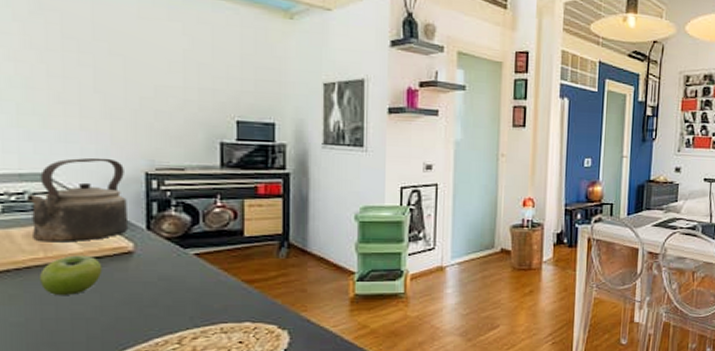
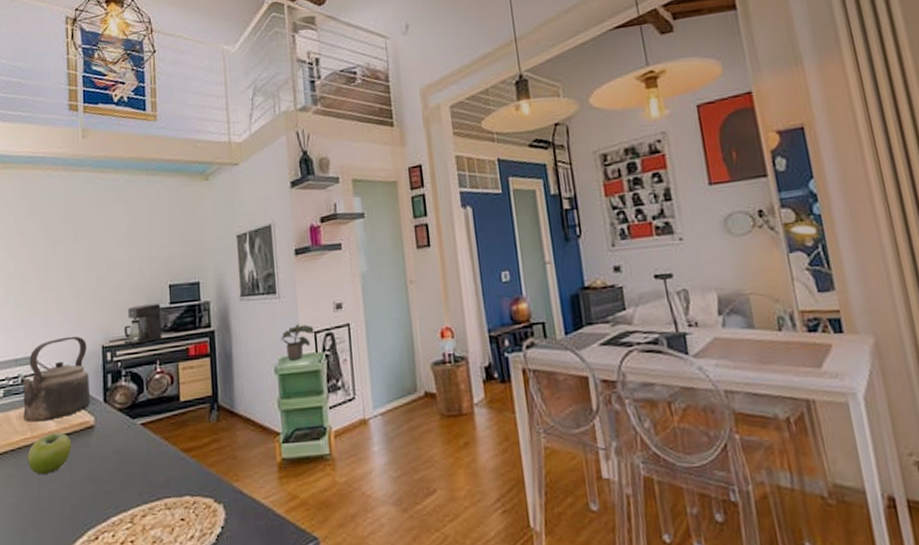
coffee maker: none [175,136,225,178] -> present [124,303,162,347]
potted plant: none [363,178,401,210] -> present [280,324,314,361]

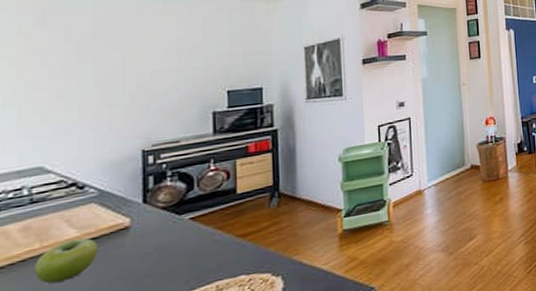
kettle: present [19,336,91,423] -> none [23,142,126,234]
coffee maker: present [124,303,162,347] -> none [170,107,218,149]
potted plant: present [280,324,314,361] -> none [345,120,378,150]

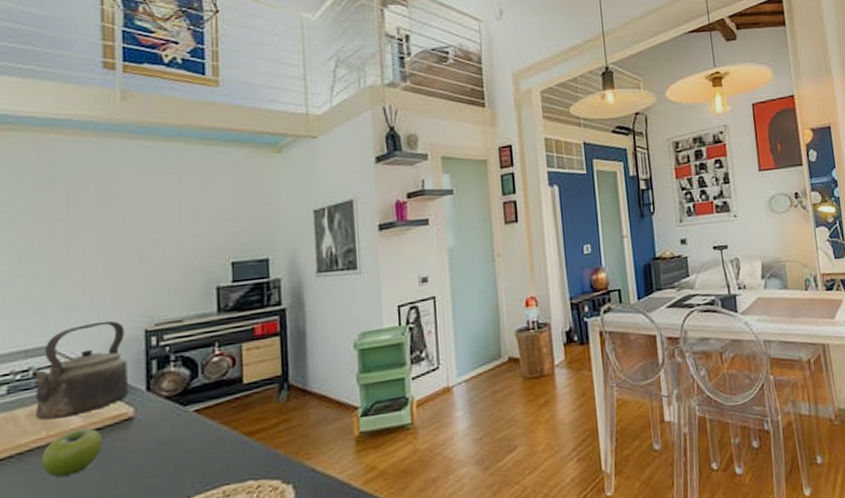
kettle: none [23,142,126,234] -> present [30,320,129,421]

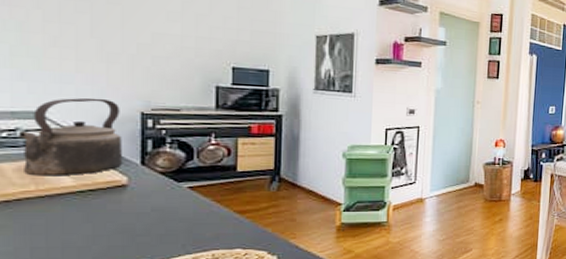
fruit: present [40,428,103,478] -> none [29,188,95,225]

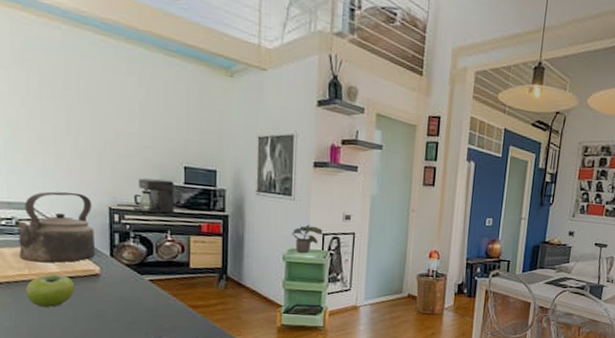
fruit: none [29,188,95,225] -> present [25,274,75,307]
coffee maker: none [171,80,220,118] -> present [133,178,174,215]
potted plant: none [351,120,386,149] -> present [290,224,323,253]

